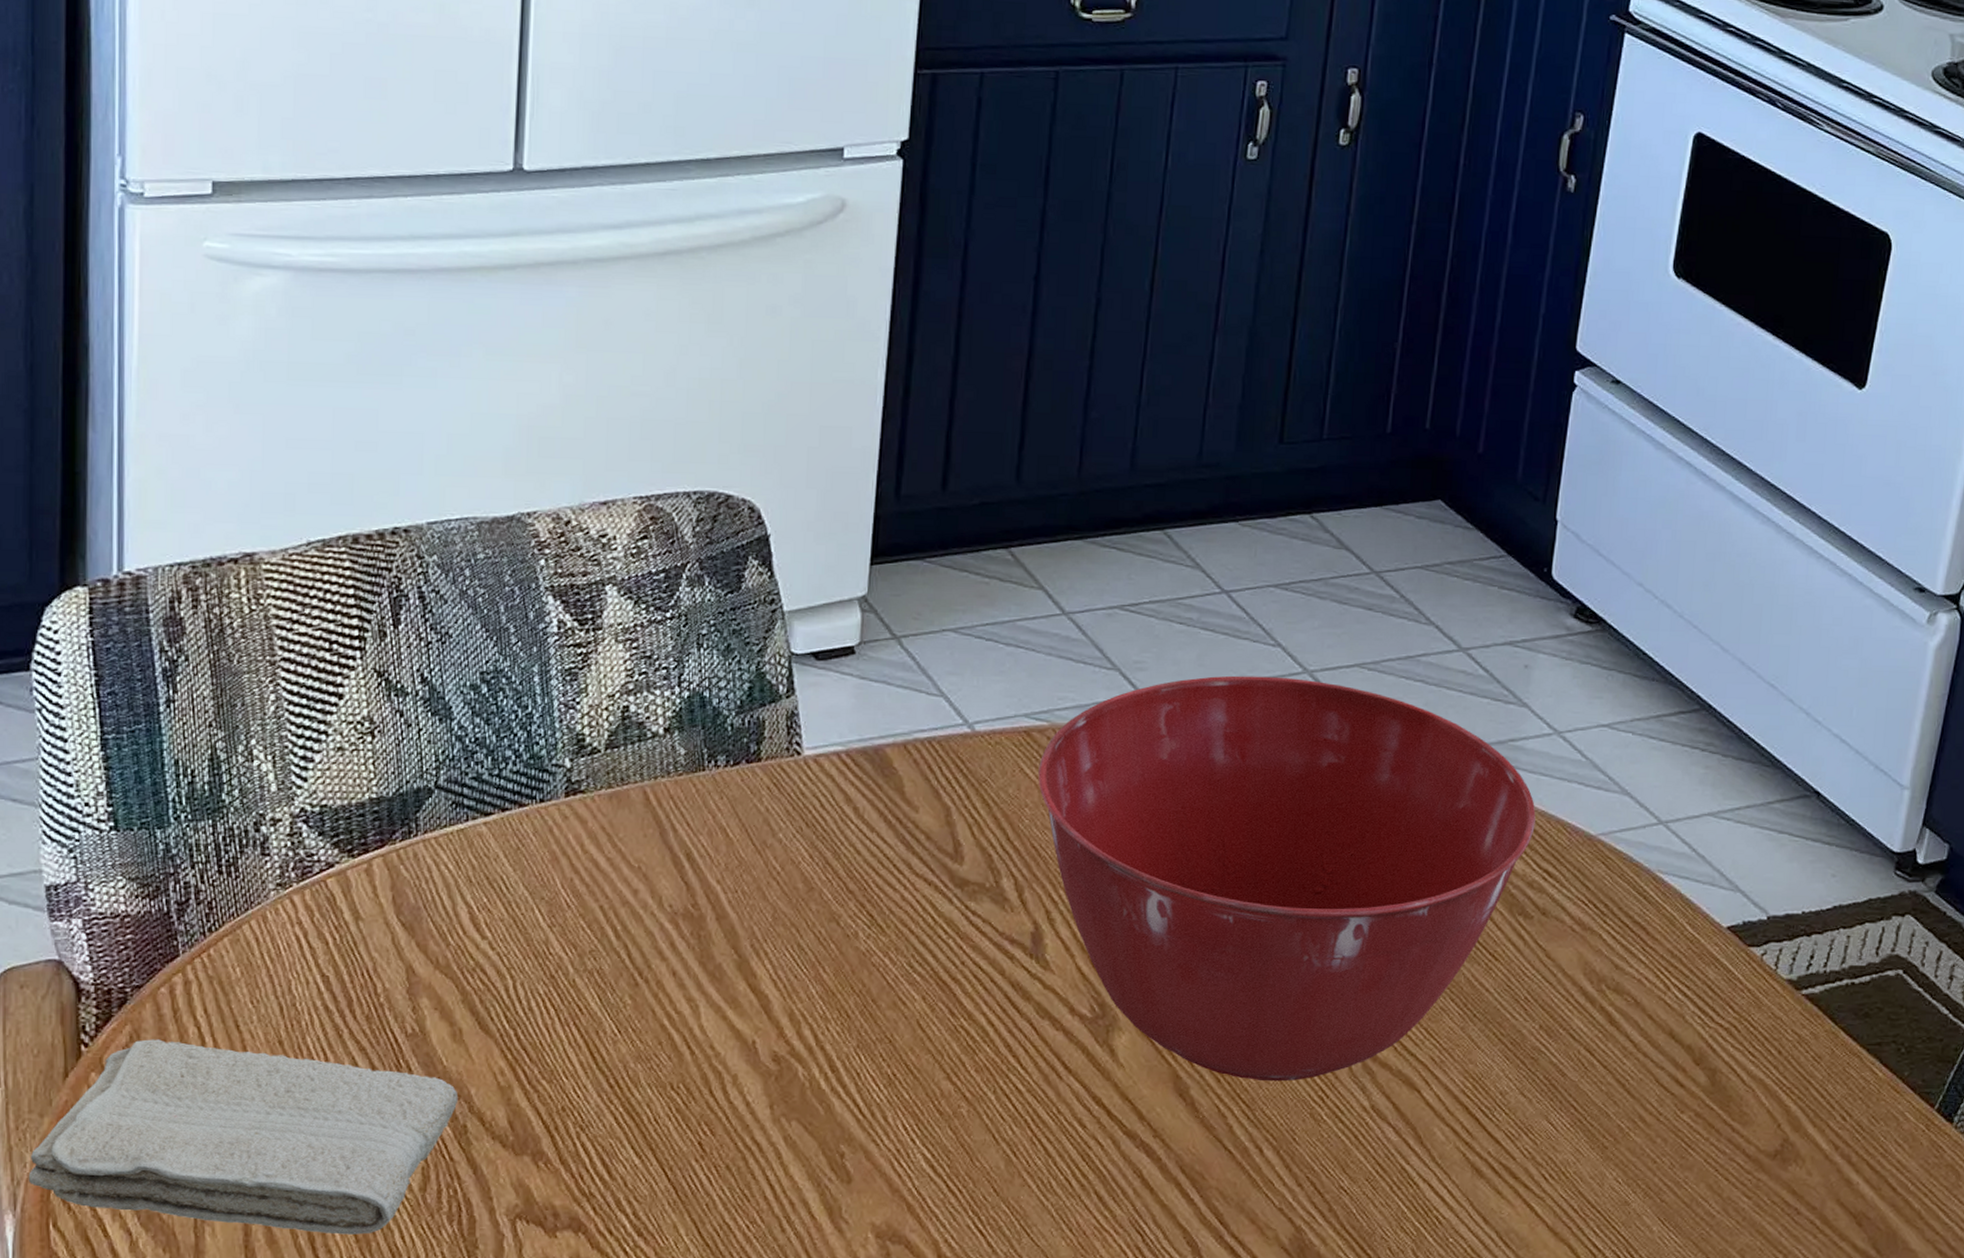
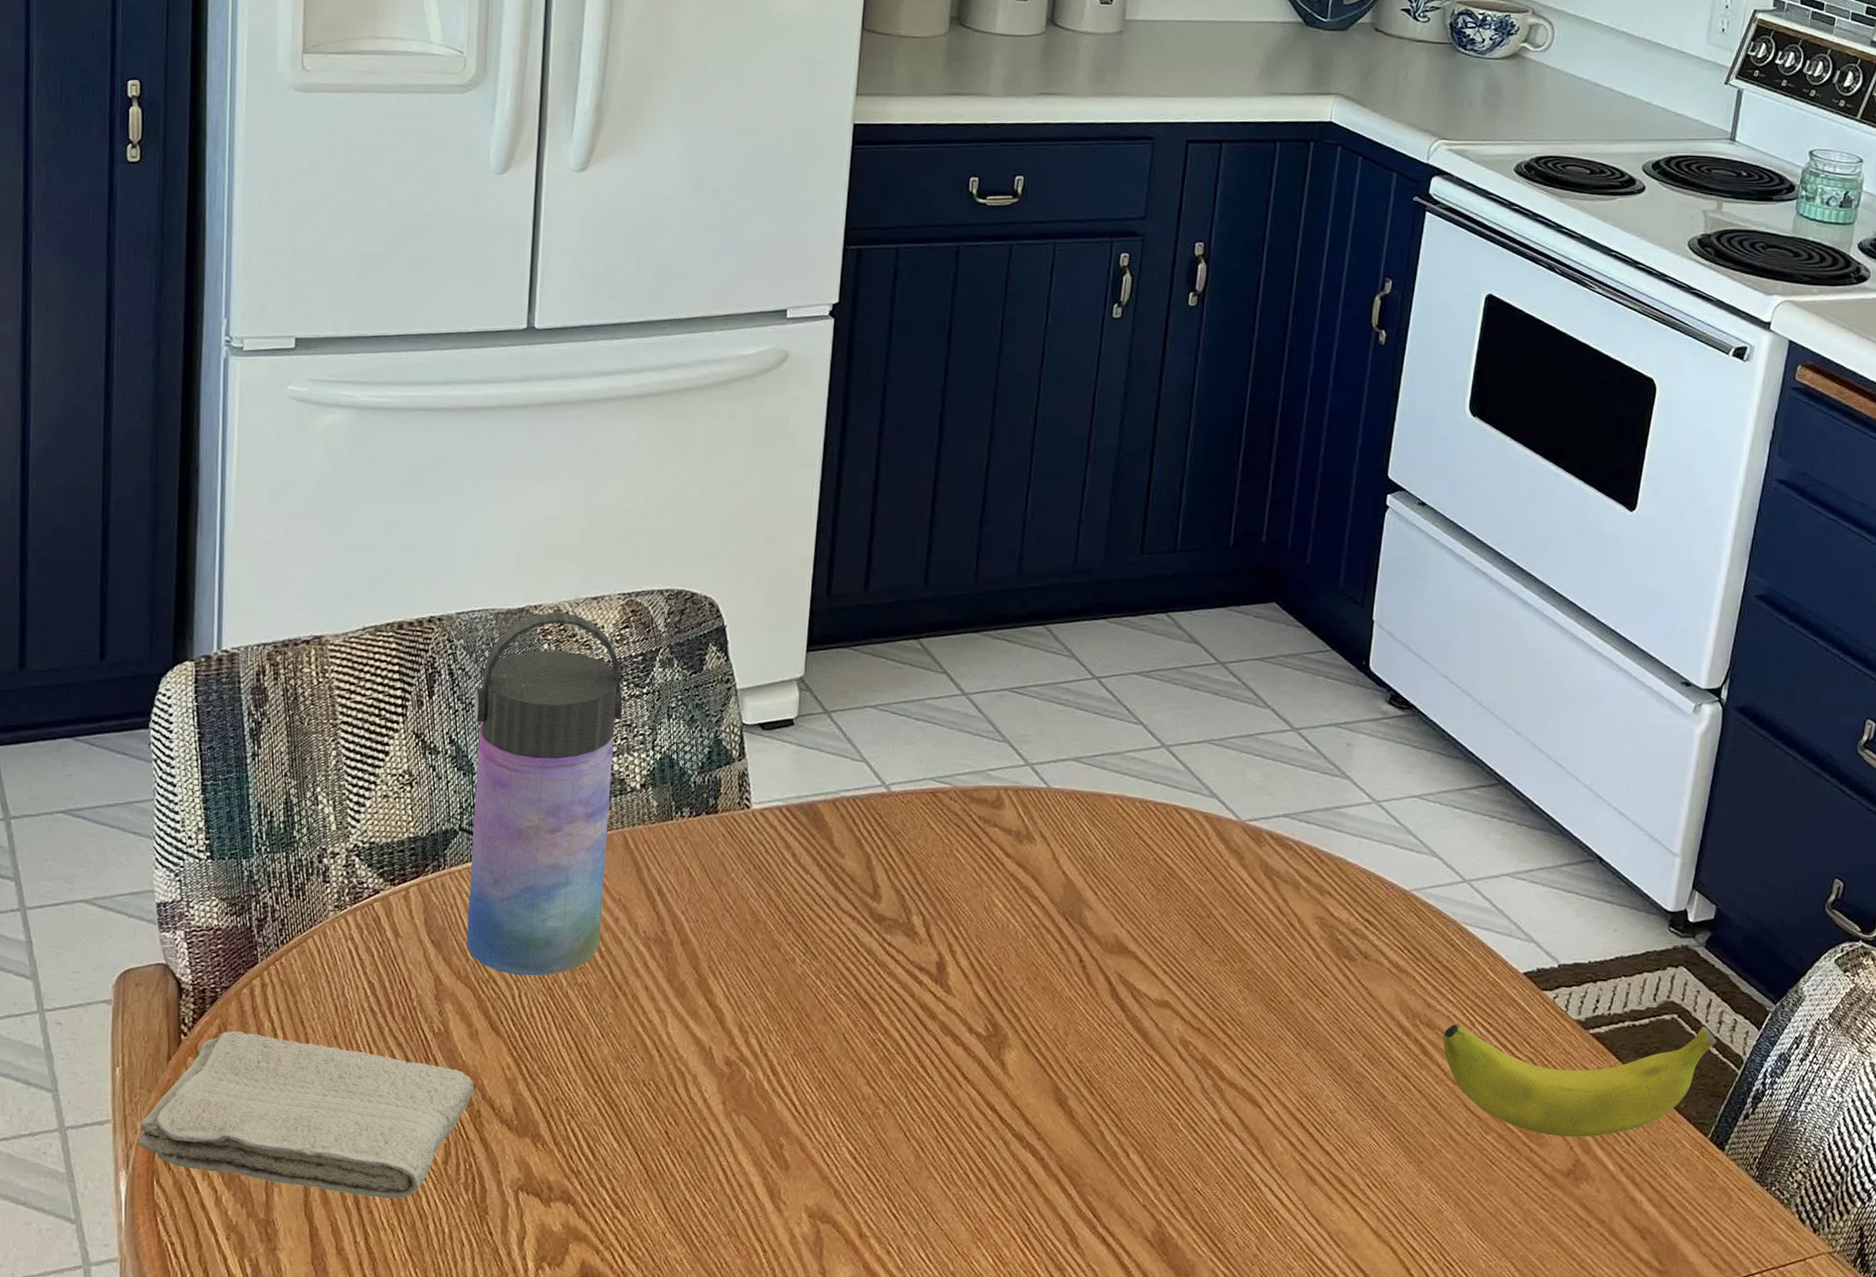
water bottle: none [445,520,641,962] -> present [466,612,623,976]
mixing bowl: present [1038,675,1536,1082] -> none [942,748,1358,1096]
banana: none [1633,982,1947,1113] -> present [1443,1024,1717,1137]

